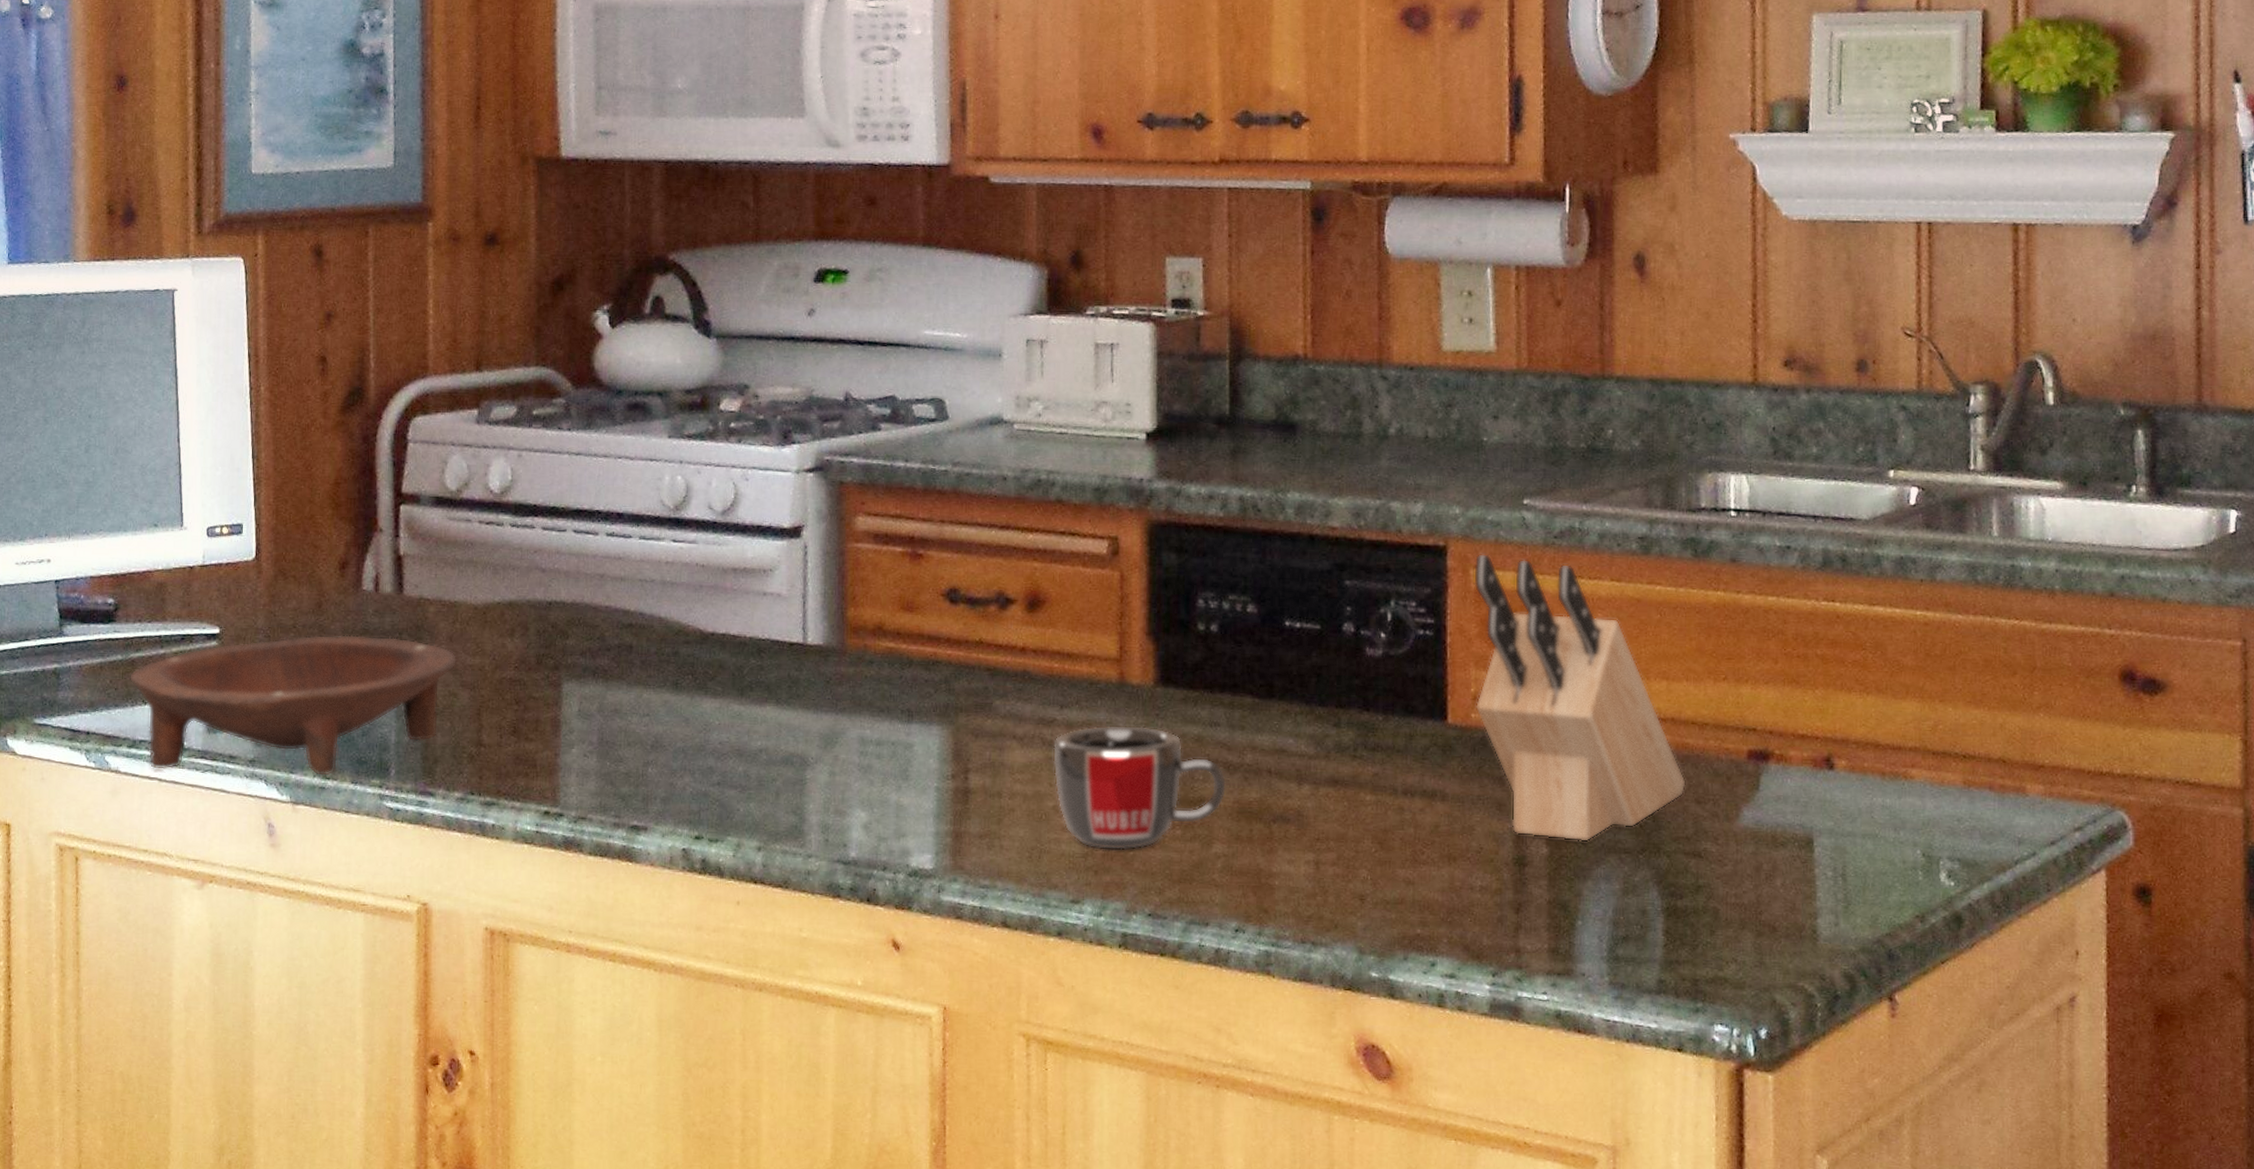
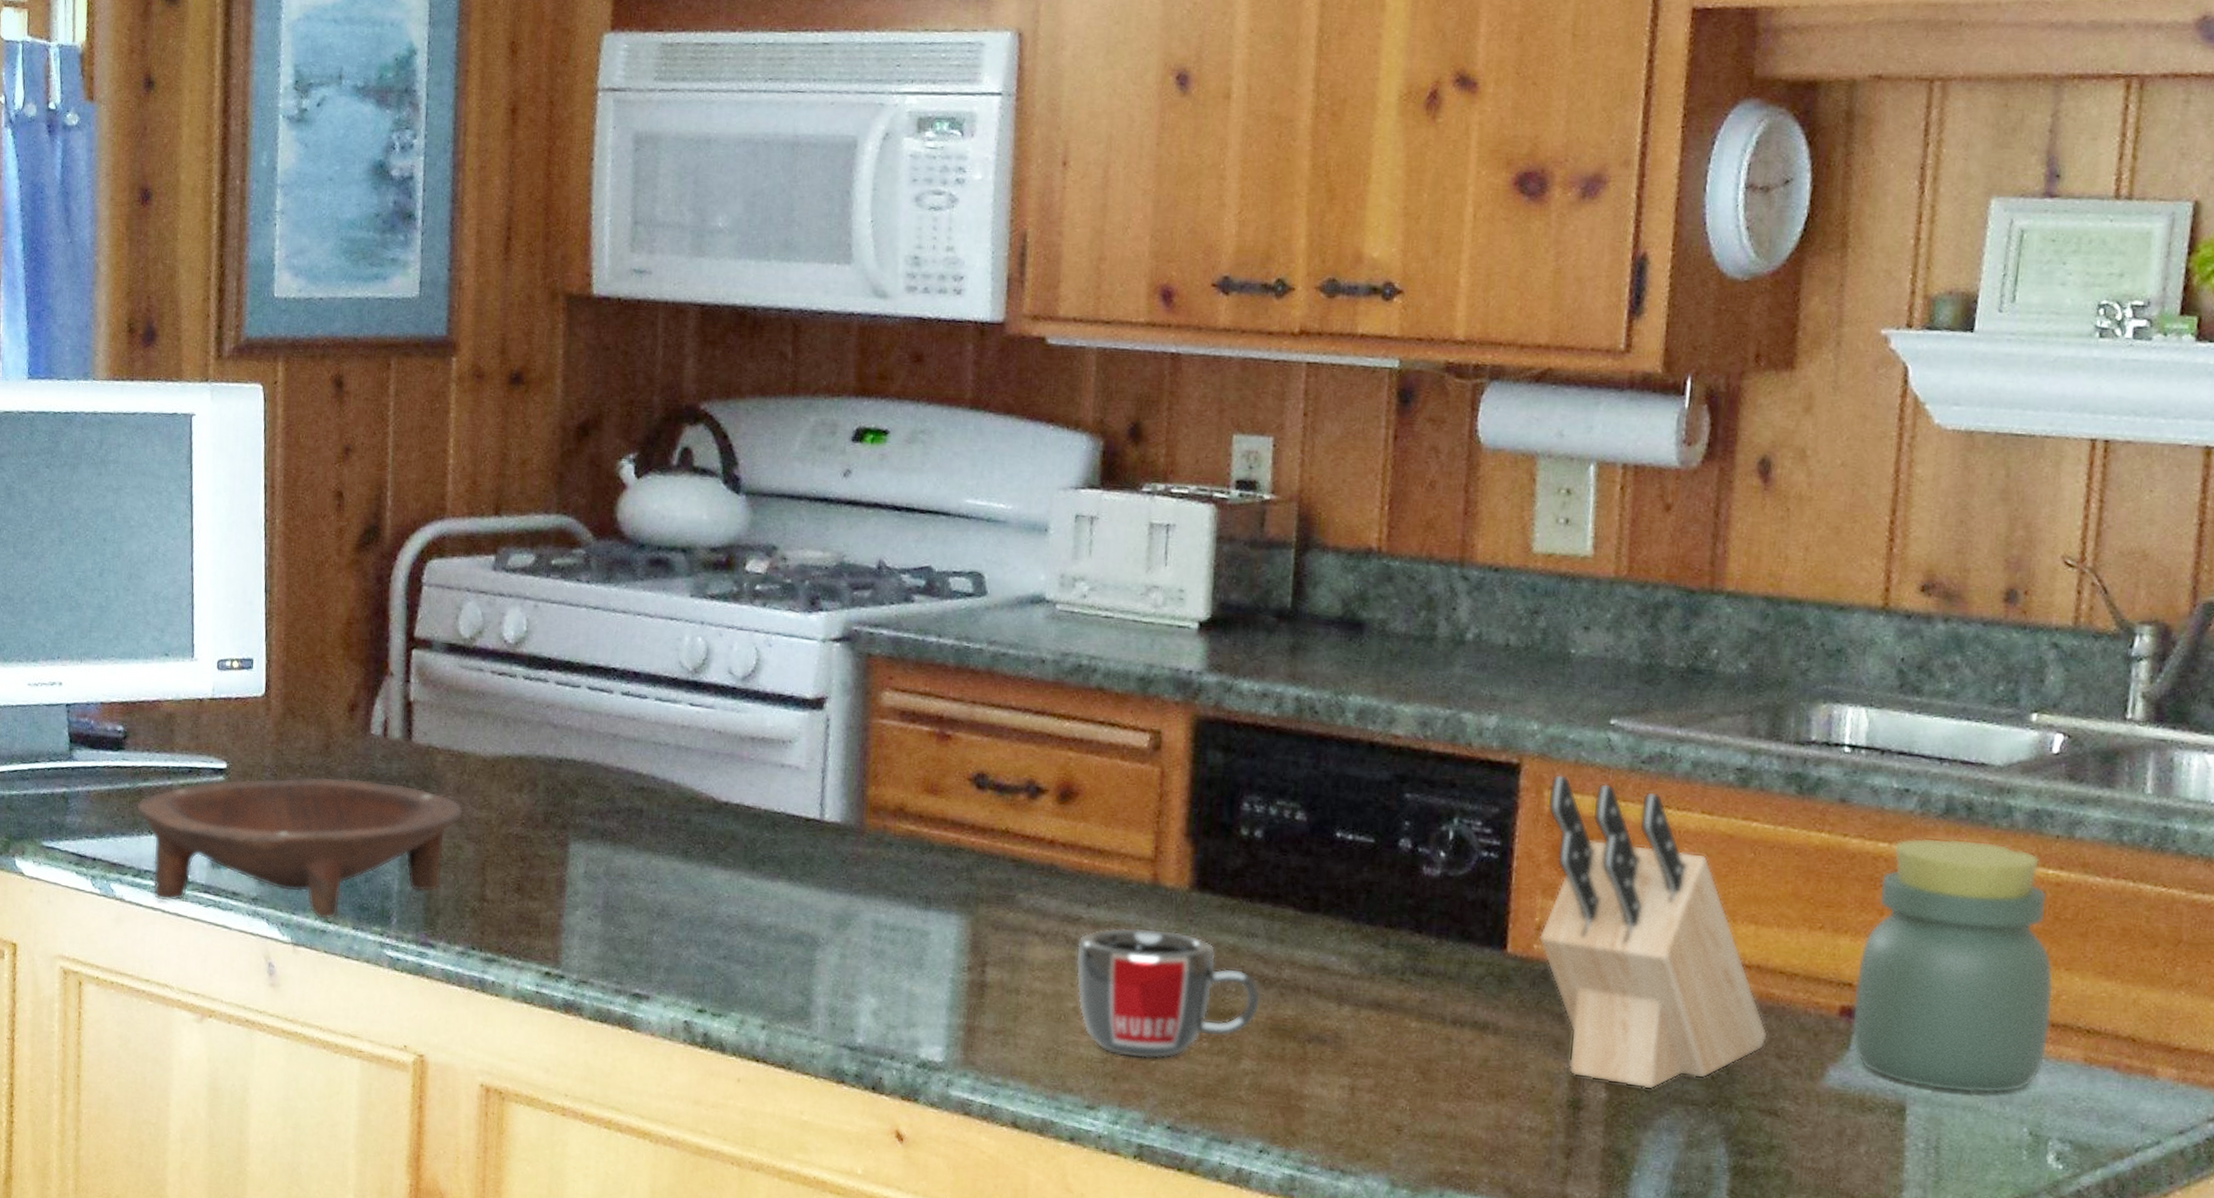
jar: none [1759,588,1932,822] -> present [1851,837,2054,1094]

